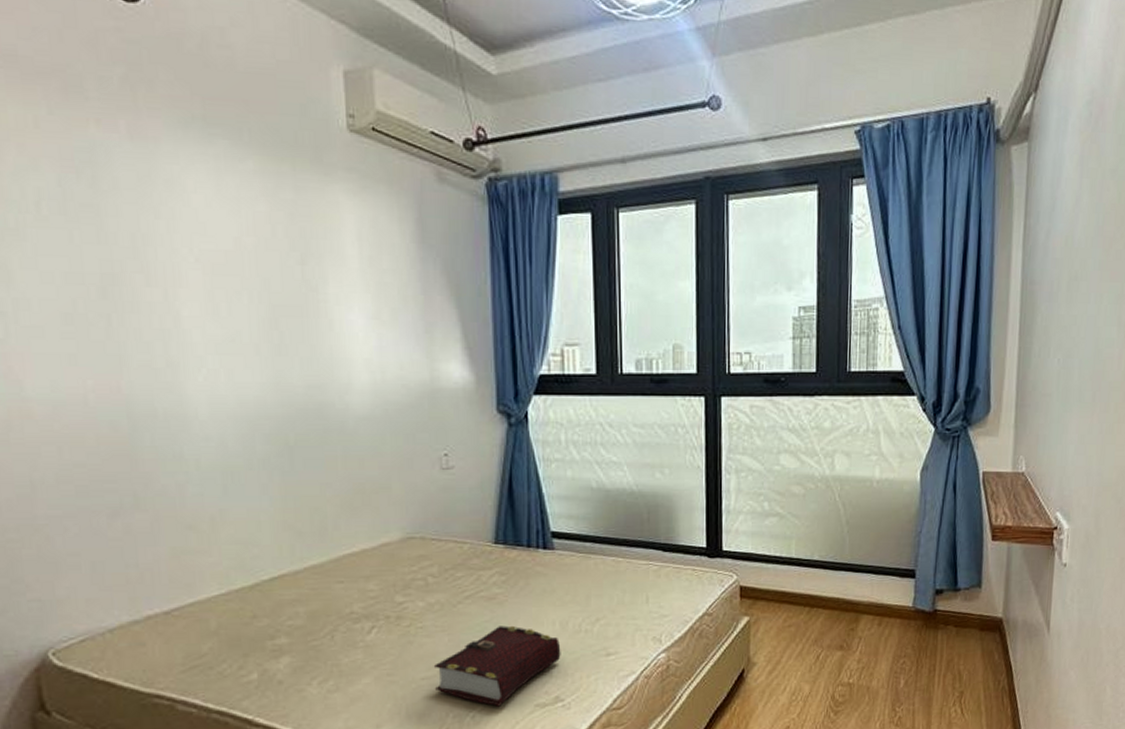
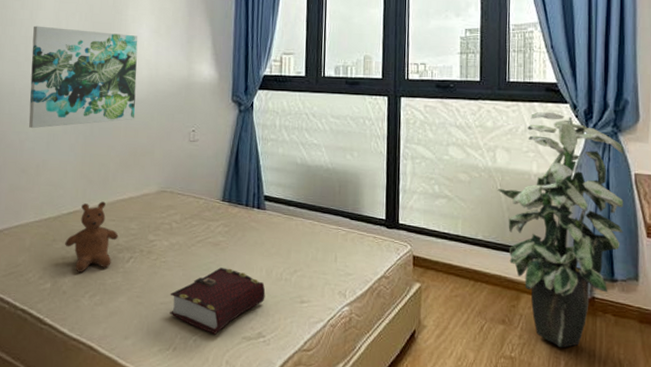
wall art: none [173,312,357,466] -> present [28,25,138,129]
teddy bear: none [272,558,352,654] -> present [65,201,119,272]
indoor plant: none [835,406,974,667] -> present [497,111,625,348]

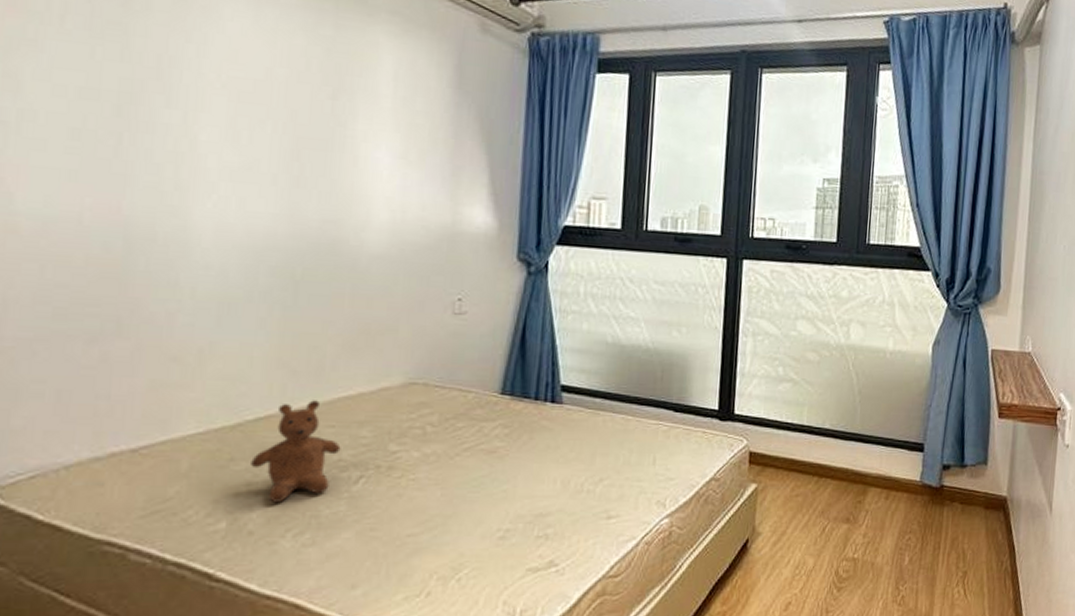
wall art: present [28,25,138,129] -> none [182,135,373,295]
book: present [169,267,266,335] -> none [419,482,560,570]
indoor plant: present [497,111,625,348] -> none [849,279,984,543]

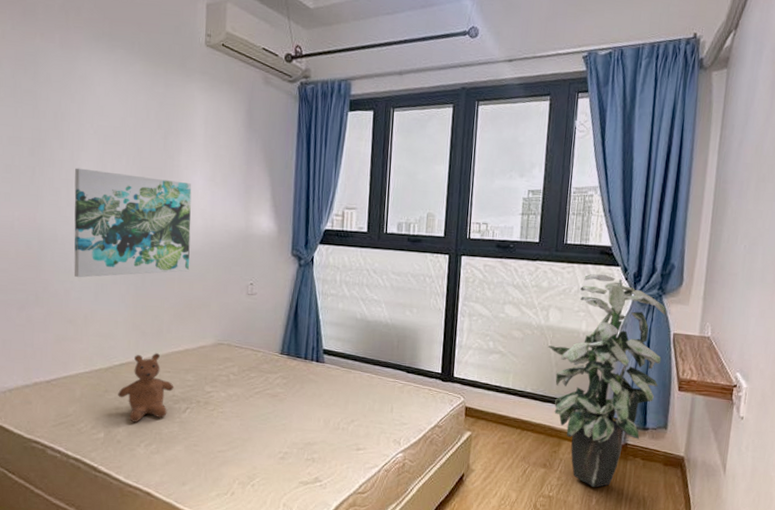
wall art: none [182,135,373,295] -> present [74,168,192,278]
indoor plant: none [849,279,984,543] -> present [548,273,667,488]

